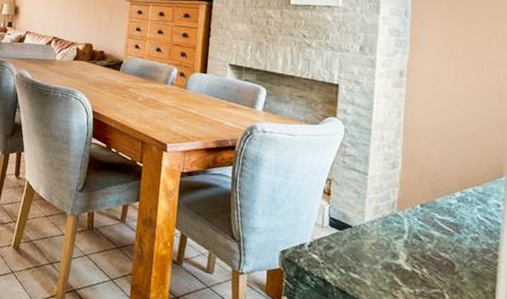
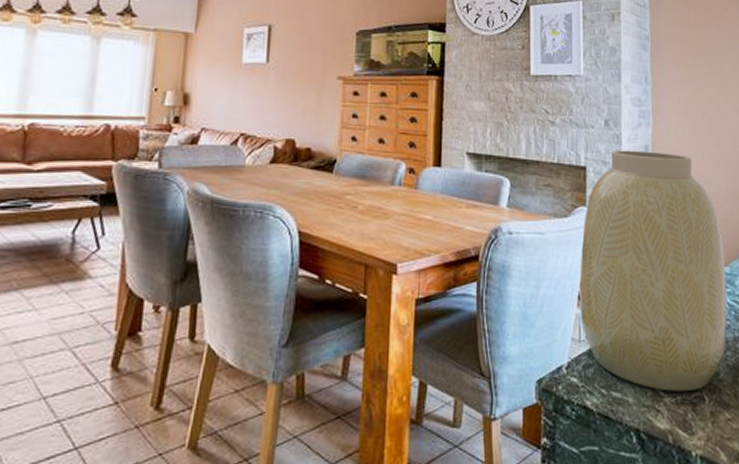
vase: none [324,72,478,287] -> present [580,150,727,392]

